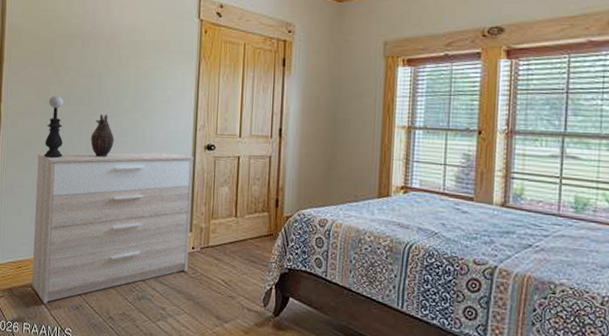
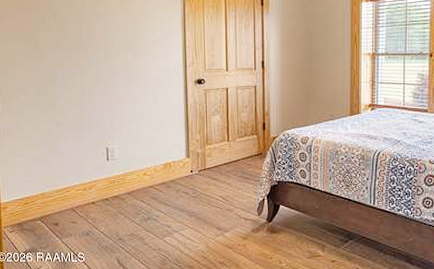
sideboard: present [32,152,194,305] -> none [32,88,188,234]
table lamp: present [43,95,63,159] -> none [39,41,59,101]
decorative vase: present [90,113,114,158] -> none [85,56,108,98]

